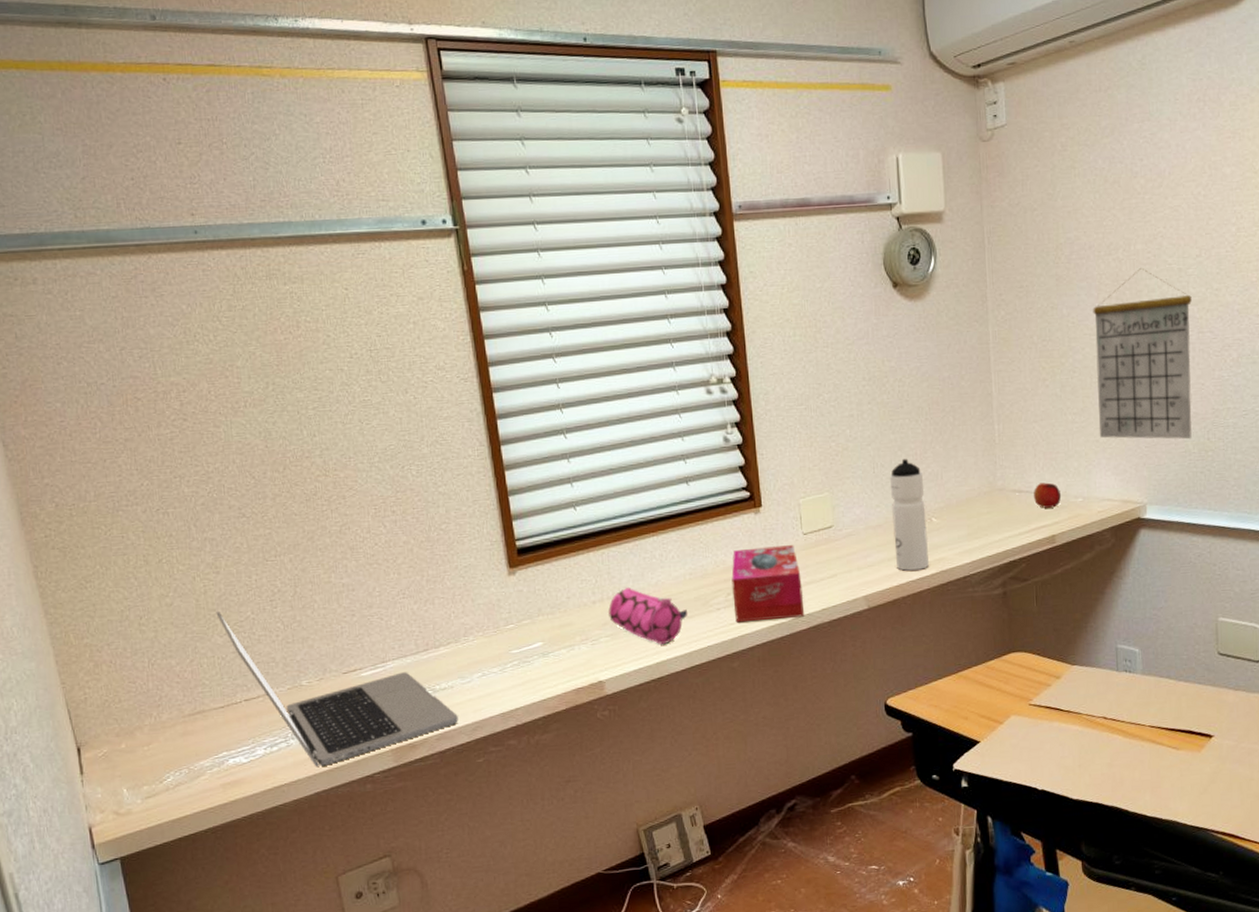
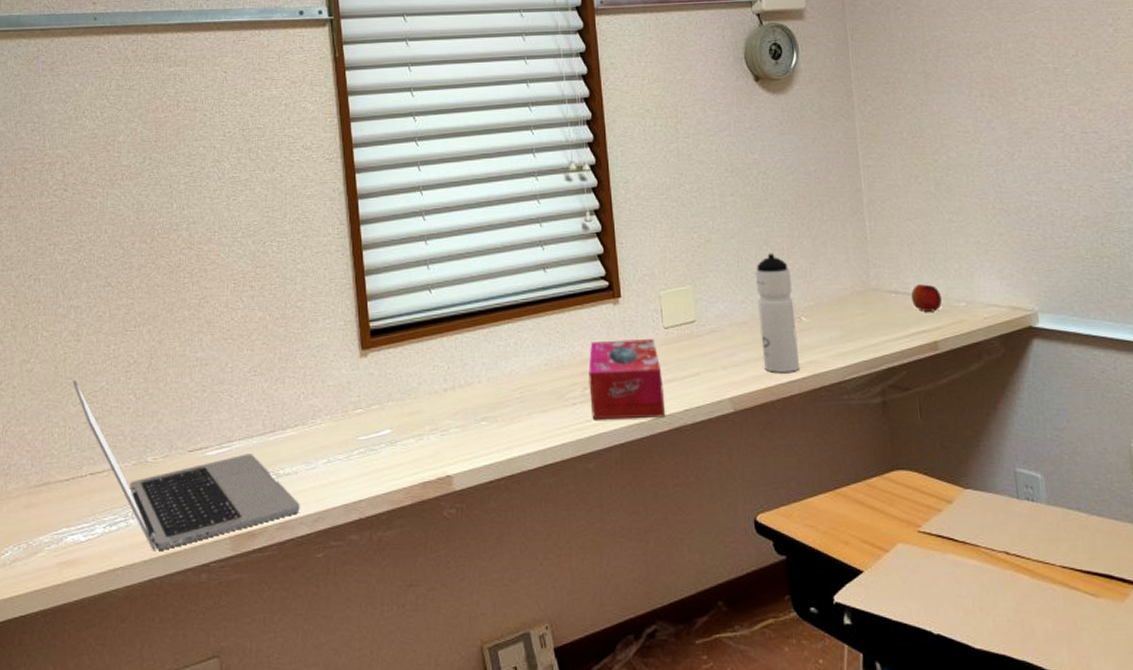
pencil case: present [608,586,687,645] -> none [460,375,541,440]
calendar: present [1093,268,1192,440] -> none [965,67,1083,244]

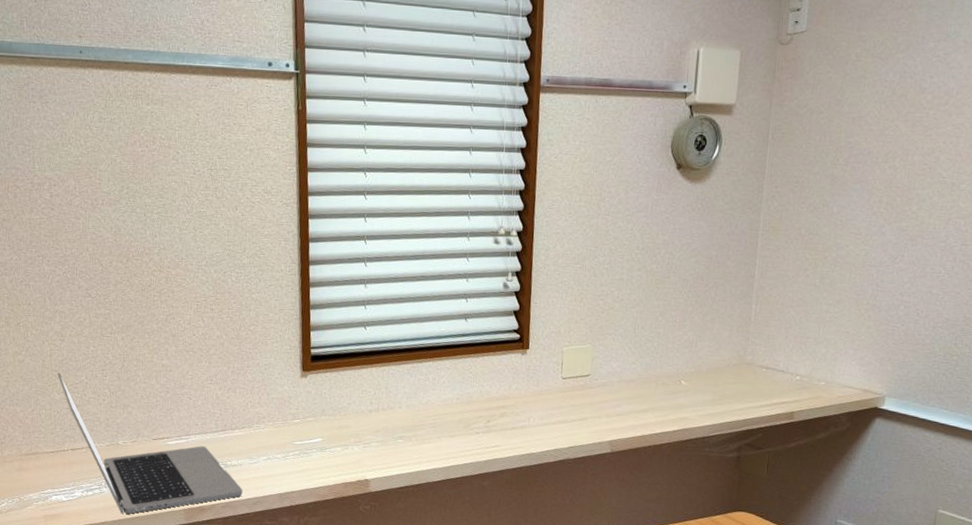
tissue box: present [588,339,666,420] -> none [491,384,555,451]
water bottle: present [754,253,799,373] -> none [643,324,679,425]
fruit: present [911,284,942,312] -> none [779,363,805,387]

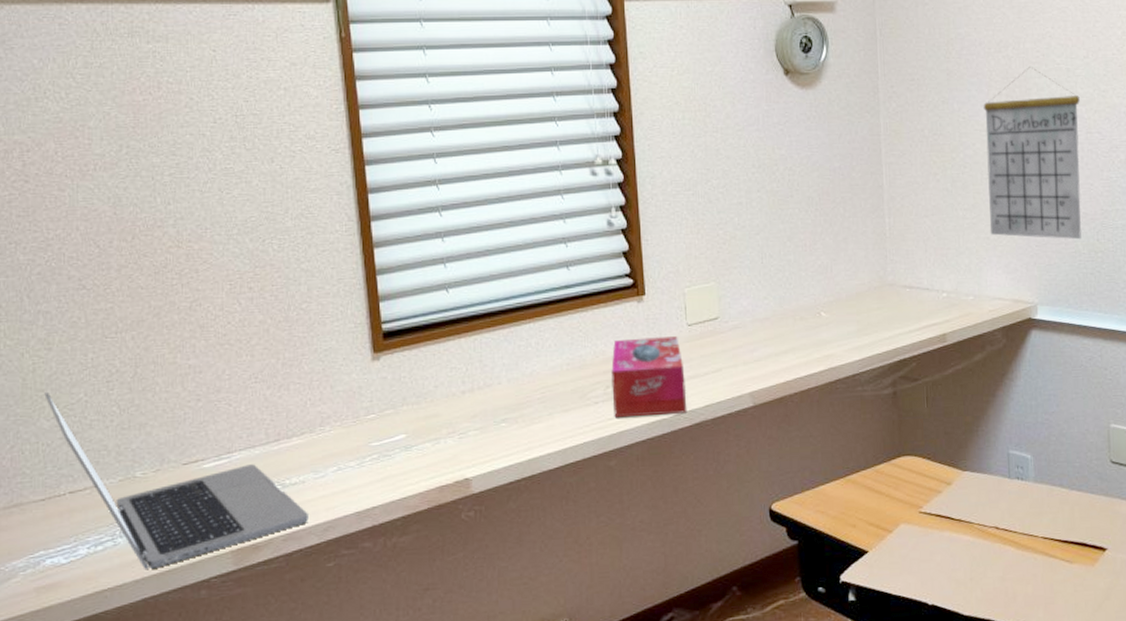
tissue box: none [491,384,555,451] -> present [611,336,687,418]
calendar: none [850,178,960,343] -> present [983,67,1082,240]

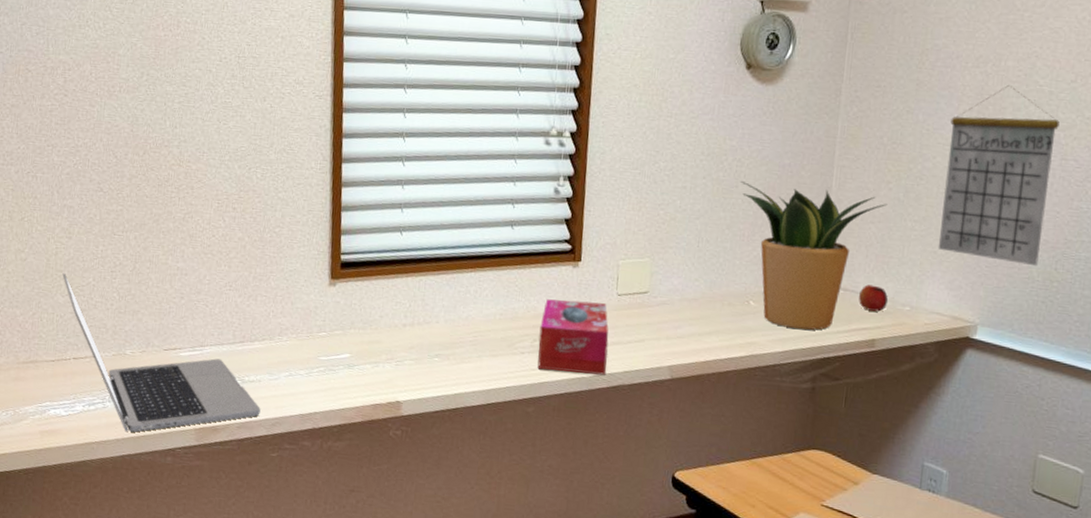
potted plant: none [795,188,938,335] -> present [741,182,888,330]
fruit: none [924,279,952,306] -> present [859,284,888,312]

